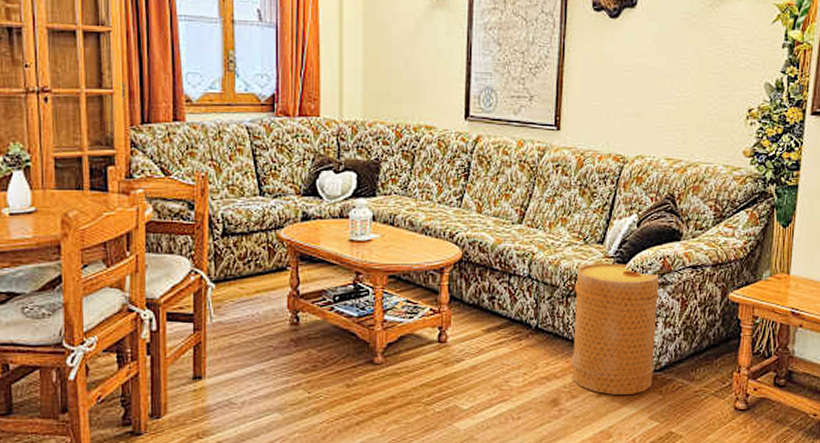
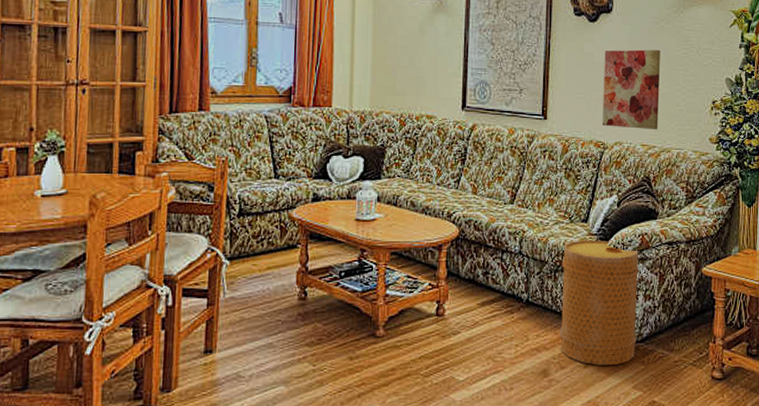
wall art: none [622,50,691,142] -> present [602,49,661,130]

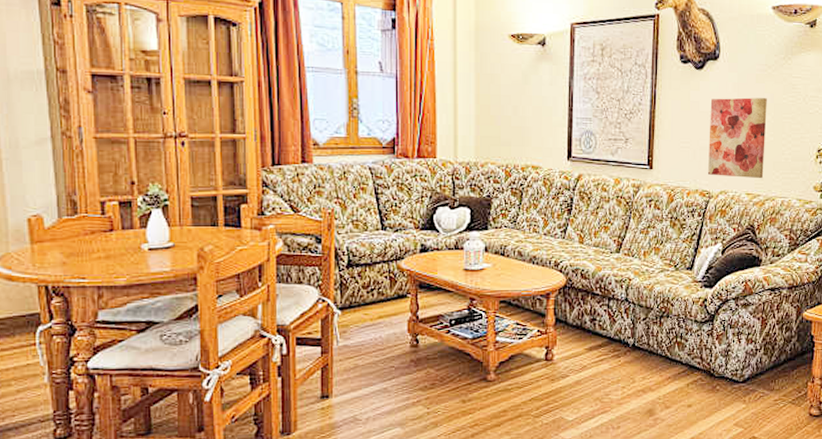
basket: present [560,240,640,365] -> none [665,287,742,405]

